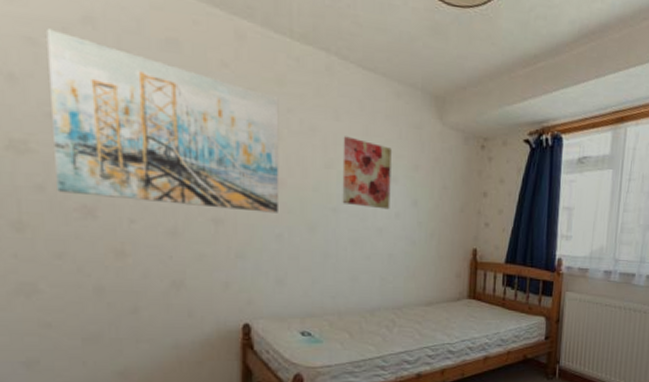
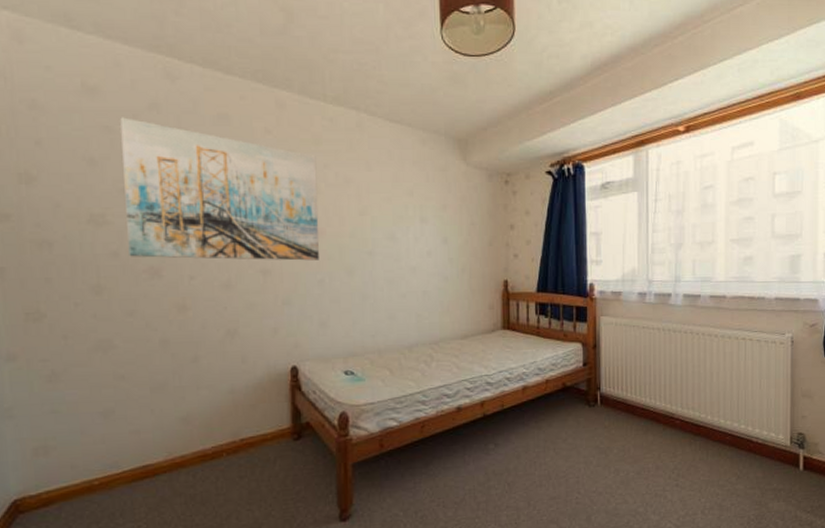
wall art: present [342,136,392,210] -> none [375,184,422,249]

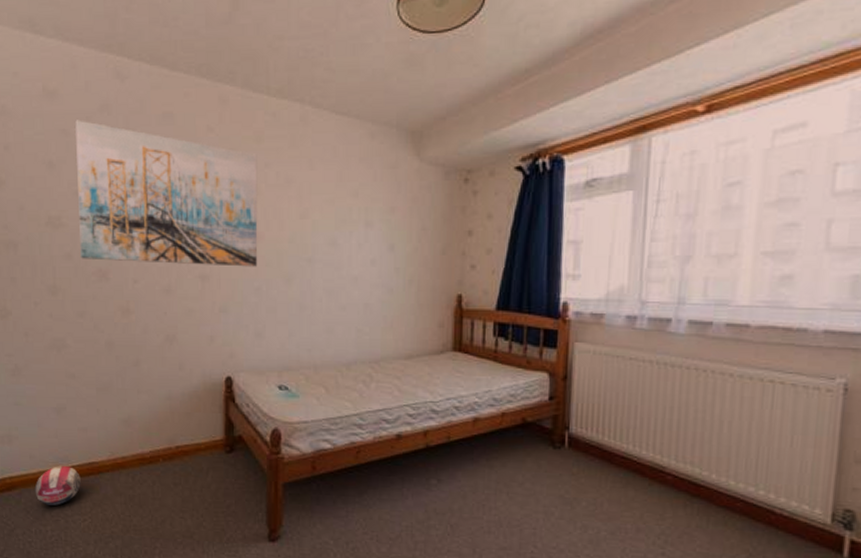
ball: none [77,471,134,517] -> present [34,465,81,506]

